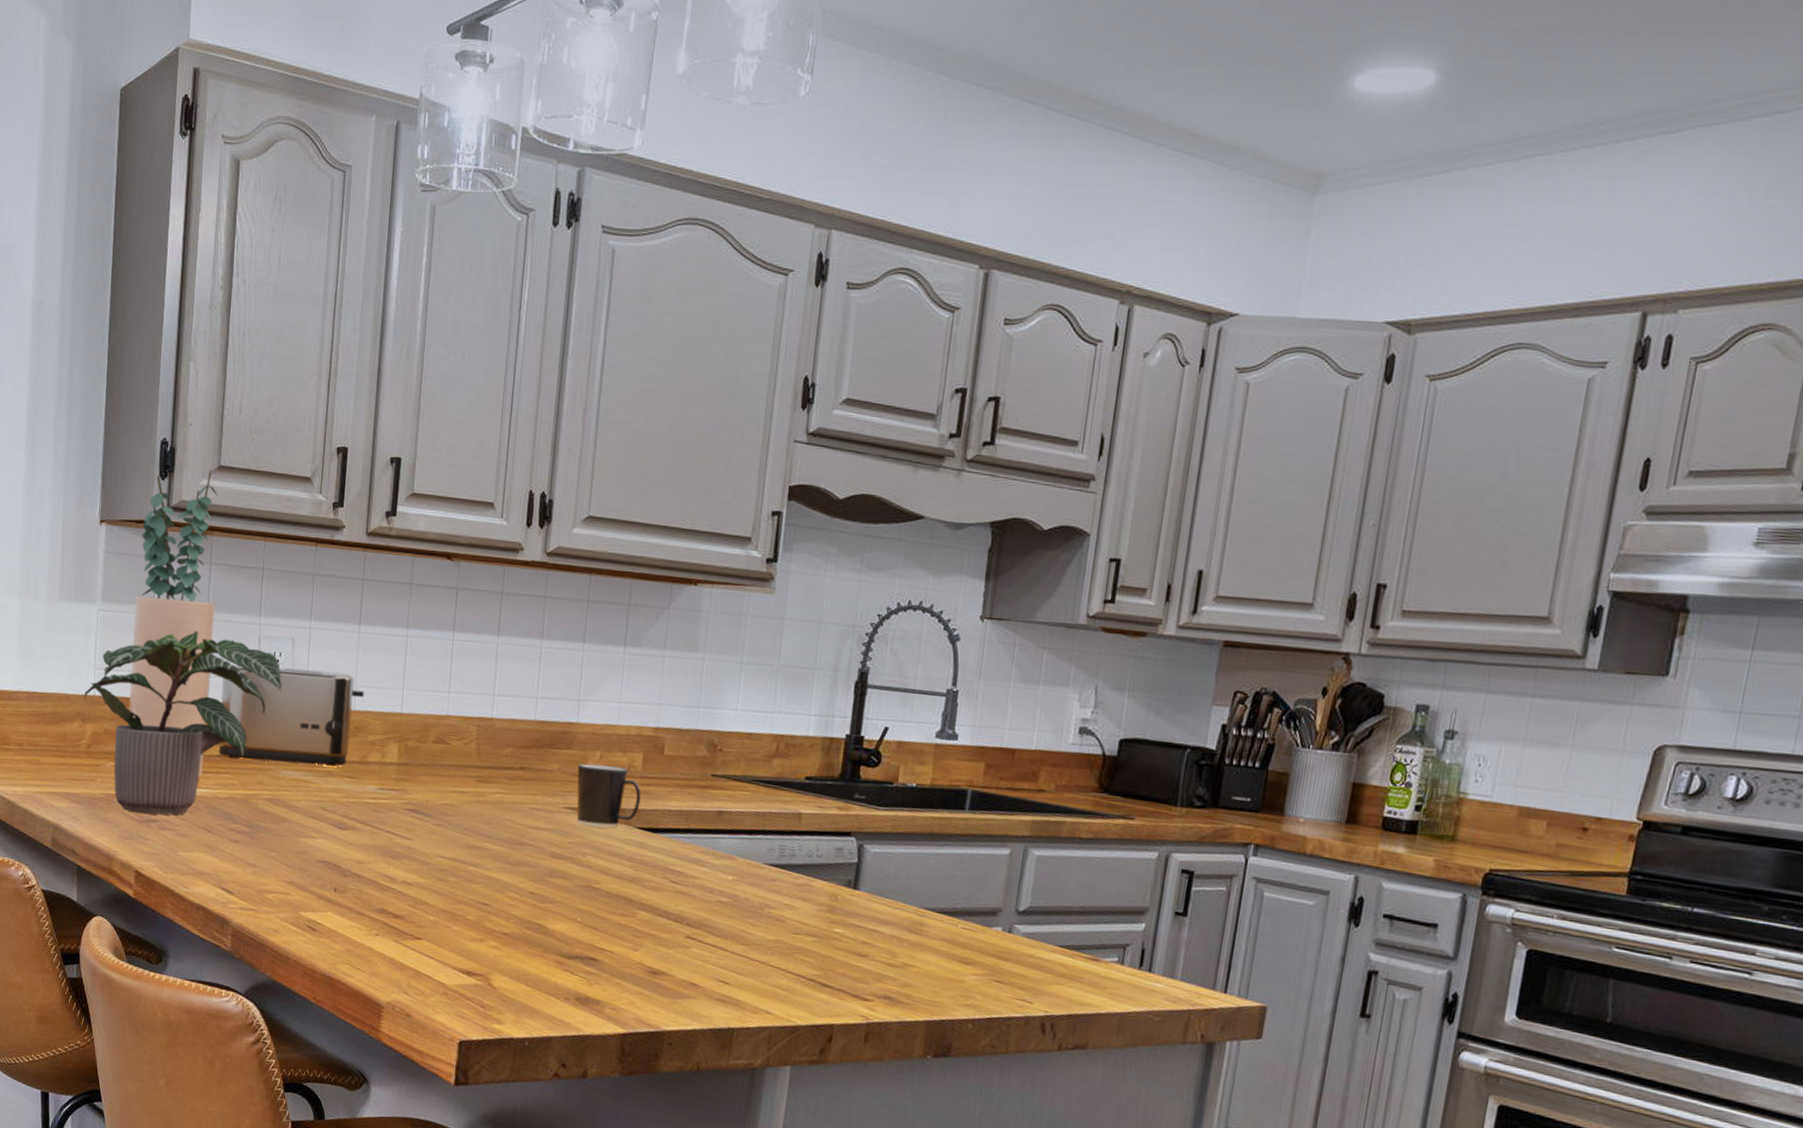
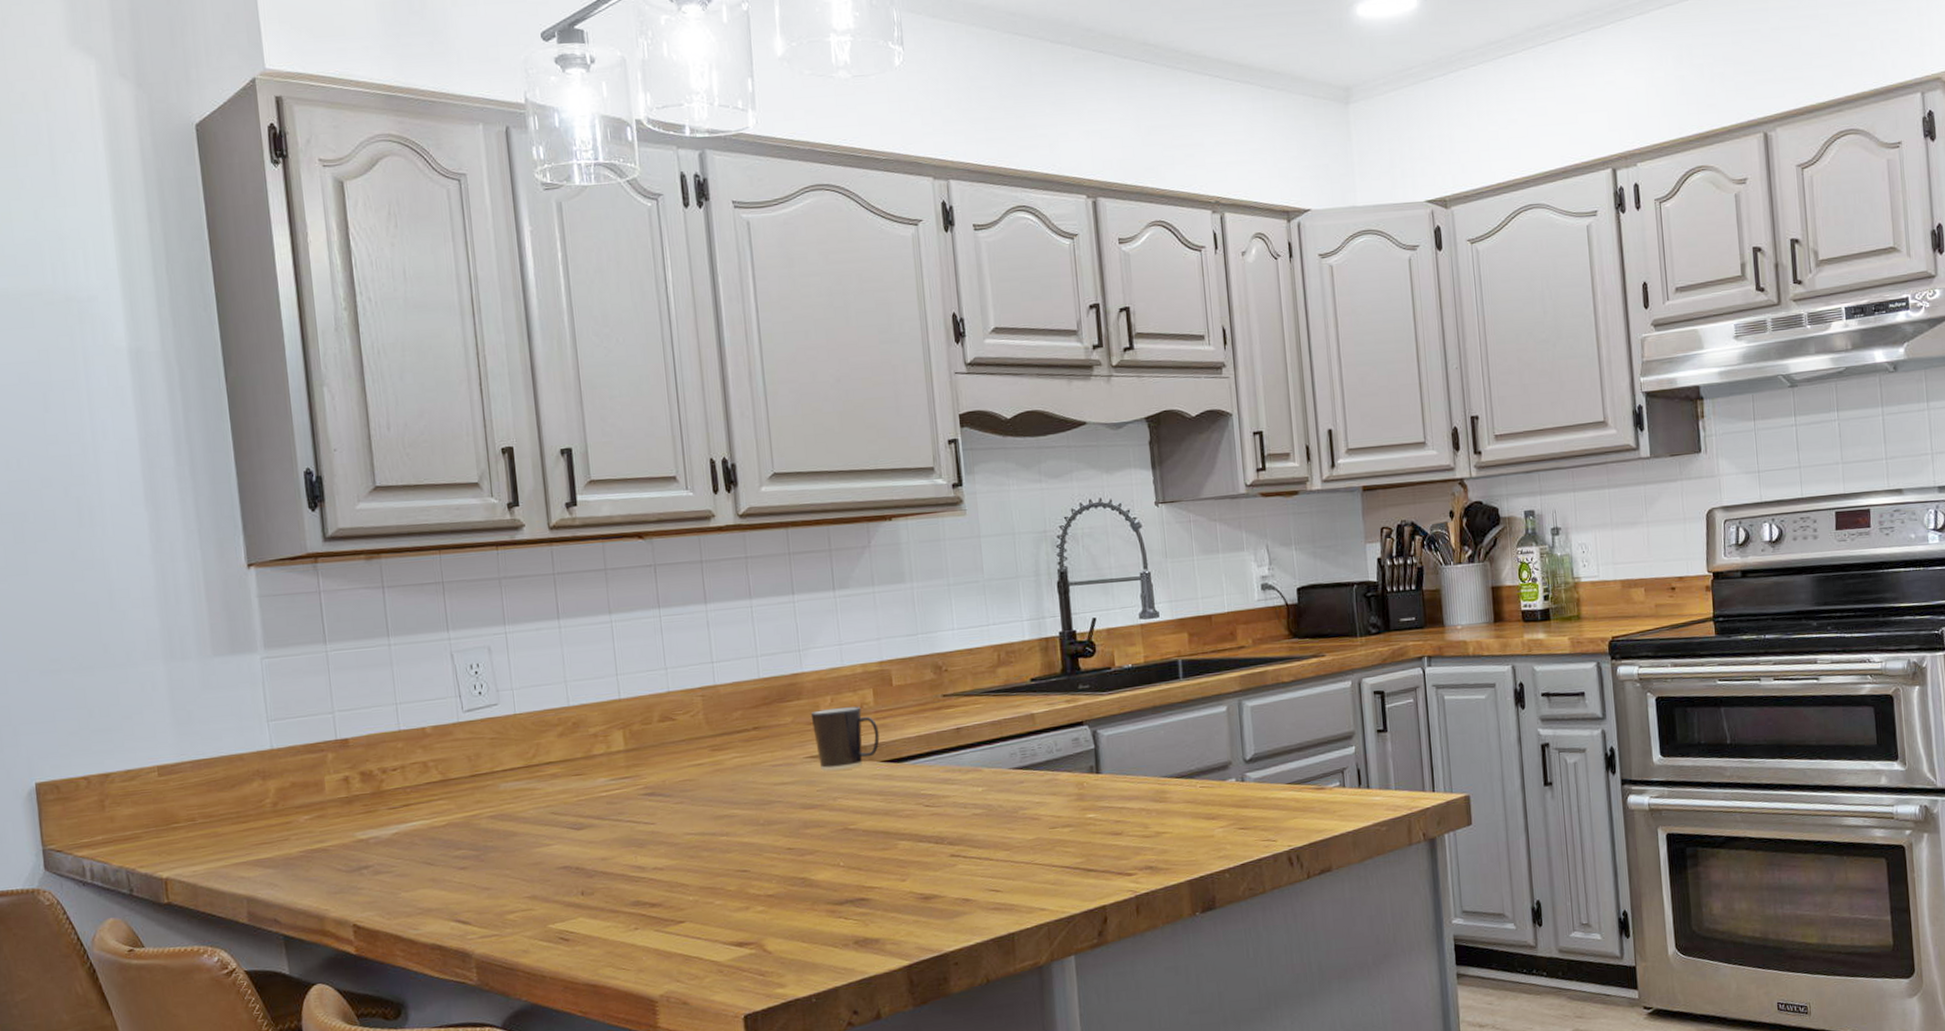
potted plant: present [84,630,282,816] -> none [260,658,485,864]
vase: present [128,469,218,782] -> none [298,492,413,816]
toaster: present [216,664,364,768] -> none [417,671,577,784]

